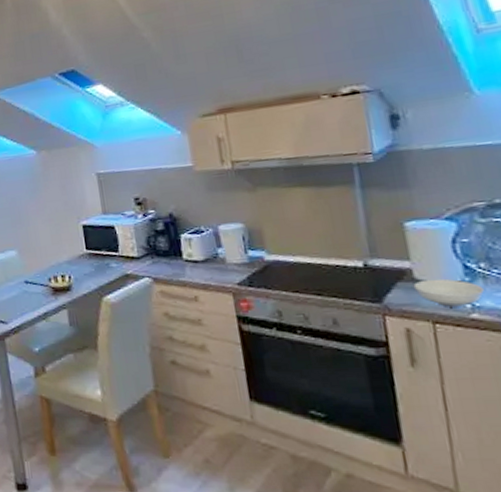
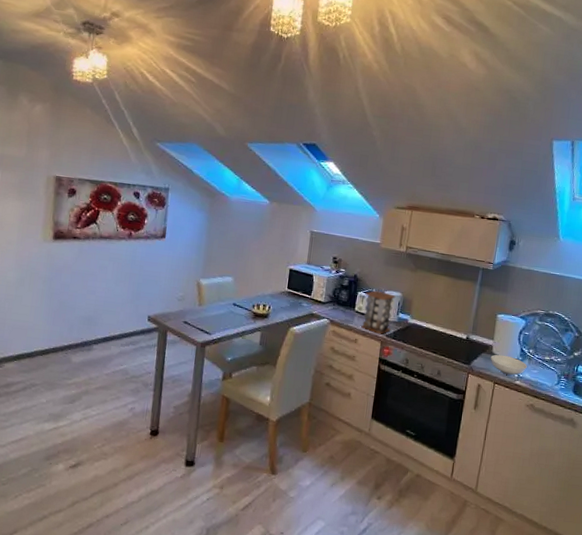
spice rack: none [191,222,242,285] -> present [361,287,396,335]

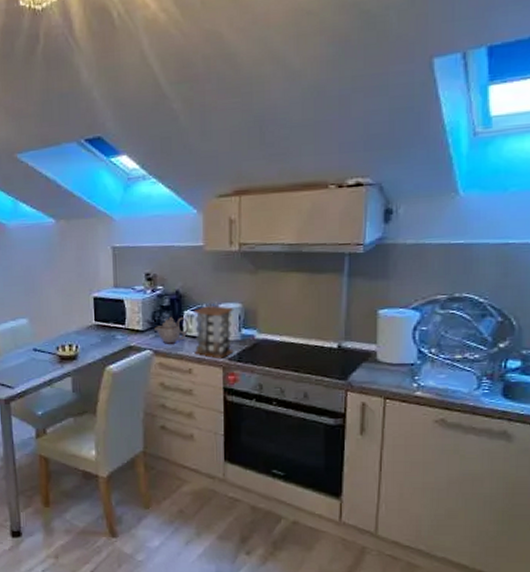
teapot: none [333,294,361,317] -> present [155,316,189,344]
bowl: present [490,354,527,376] -> none [375,361,430,386]

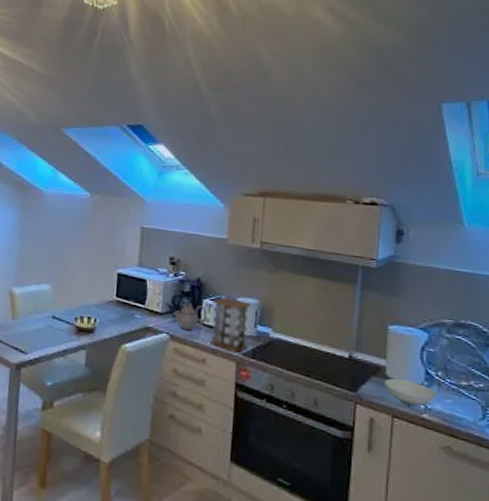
bowl: none [375,361,430,386] -> present [384,378,437,407]

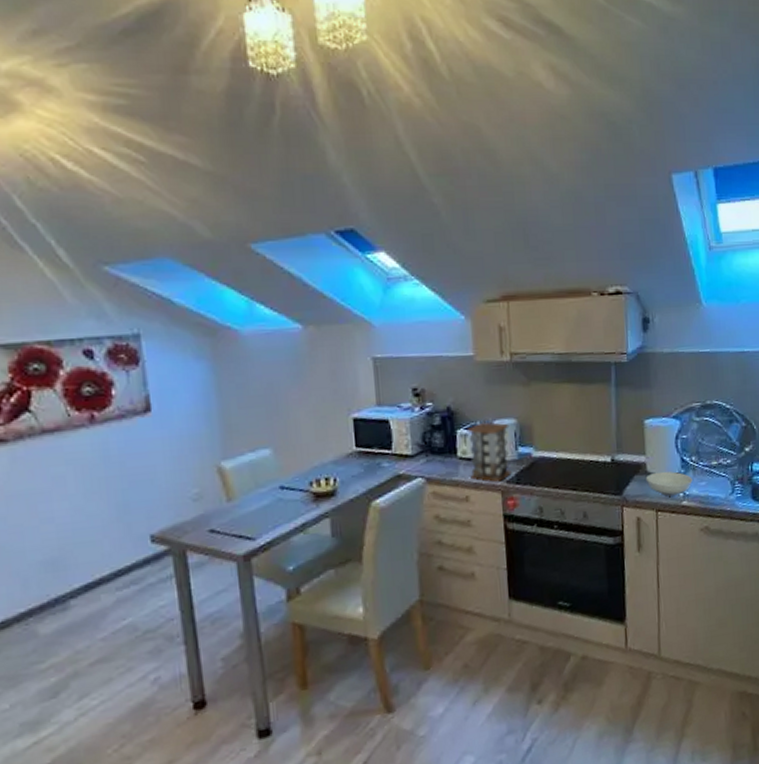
teapot: present [173,302,207,331] -> none [425,436,464,470]

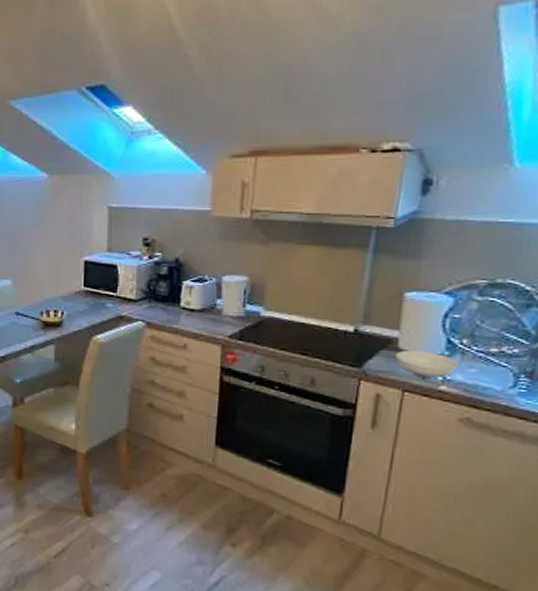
spice rack: present [467,417,511,483] -> none [191,272,240,336]

